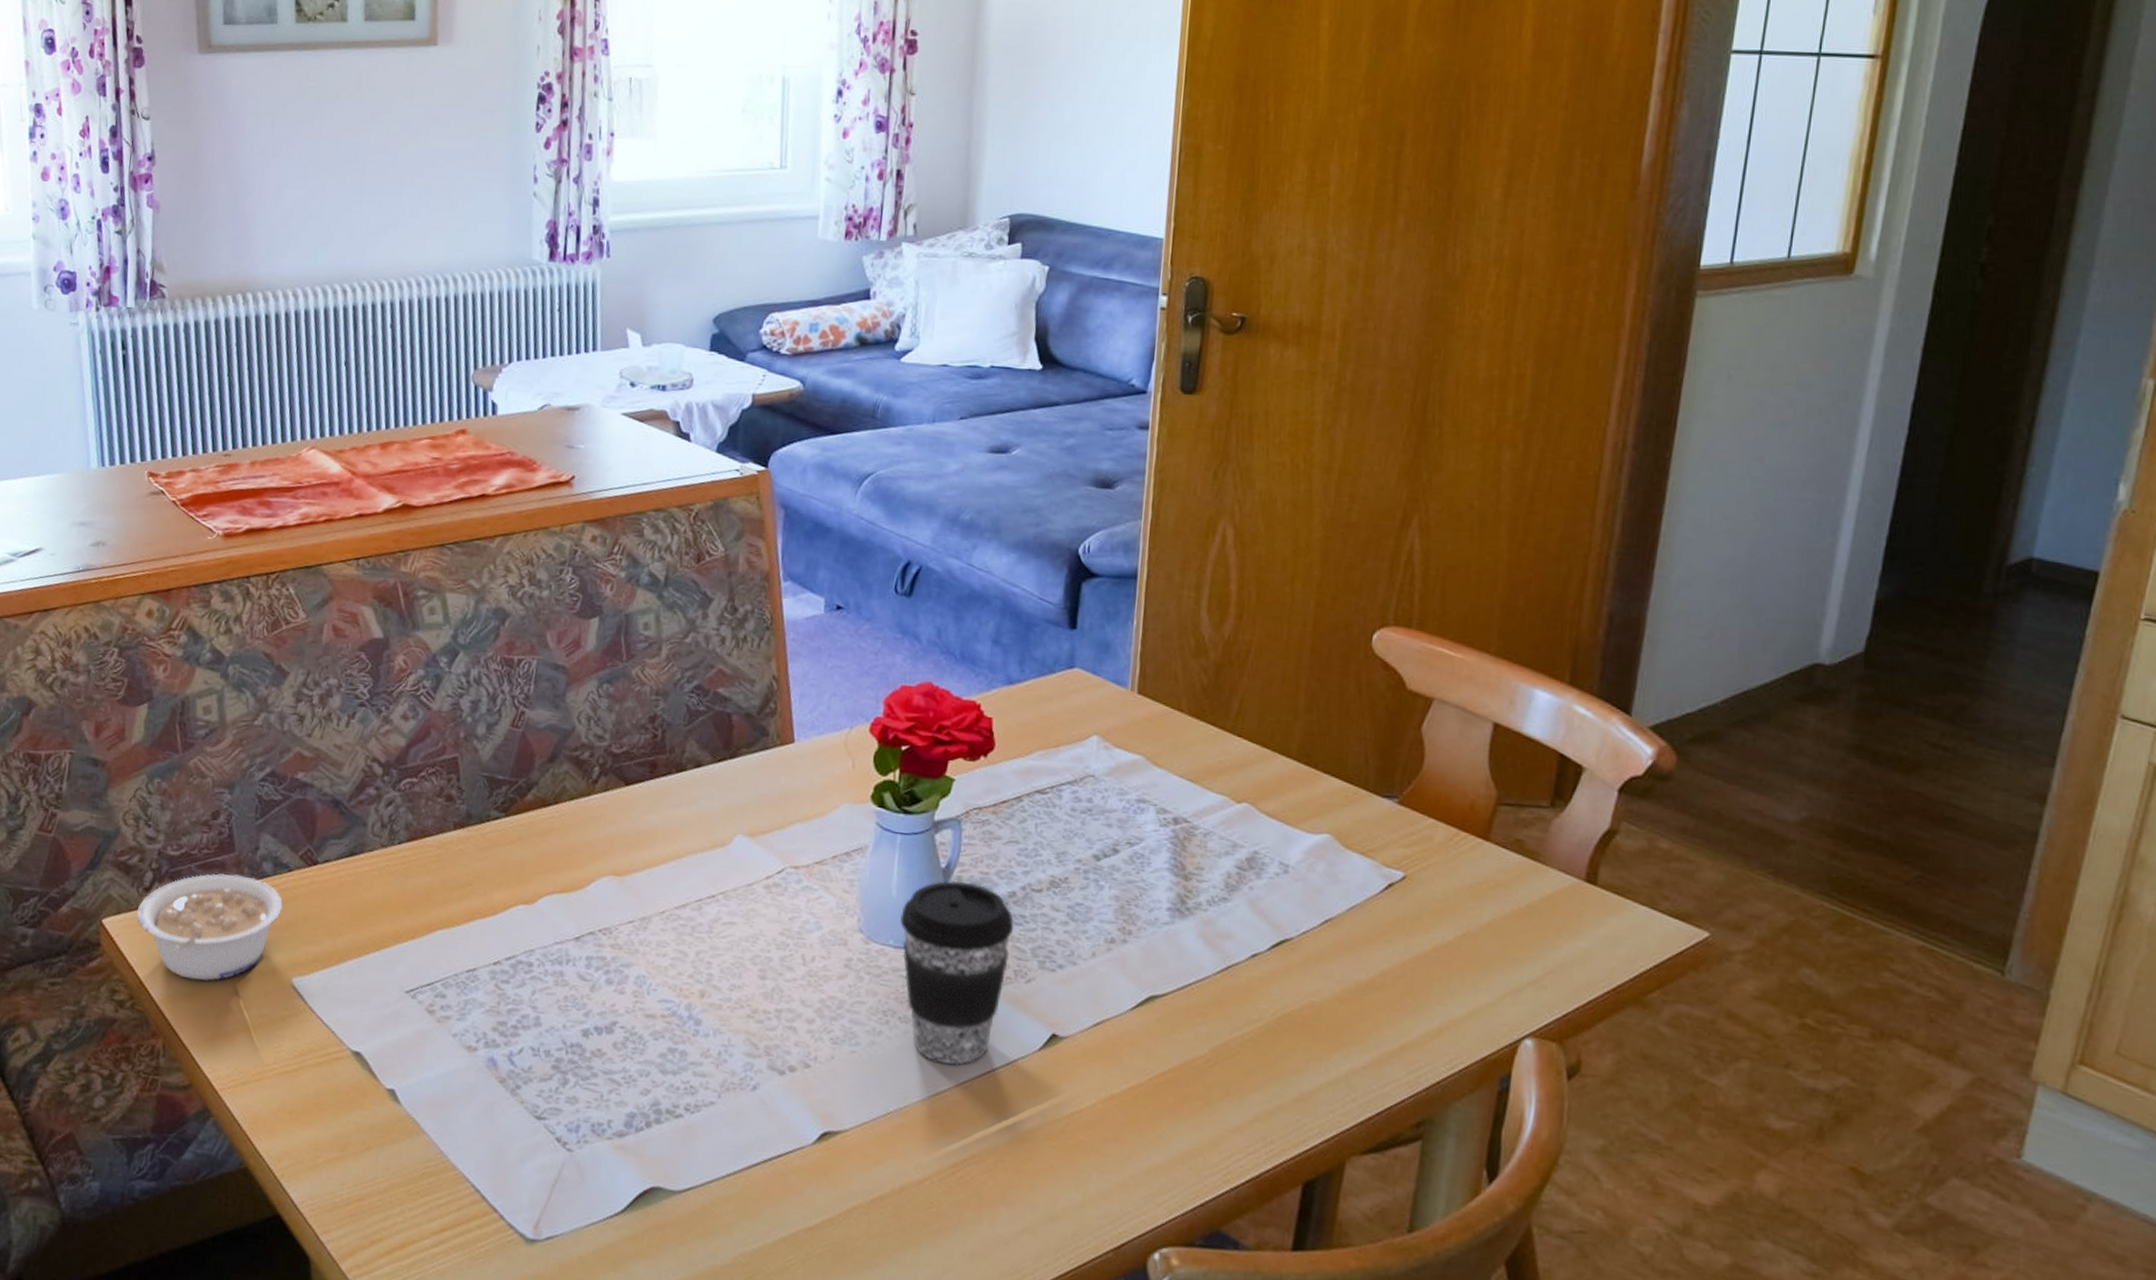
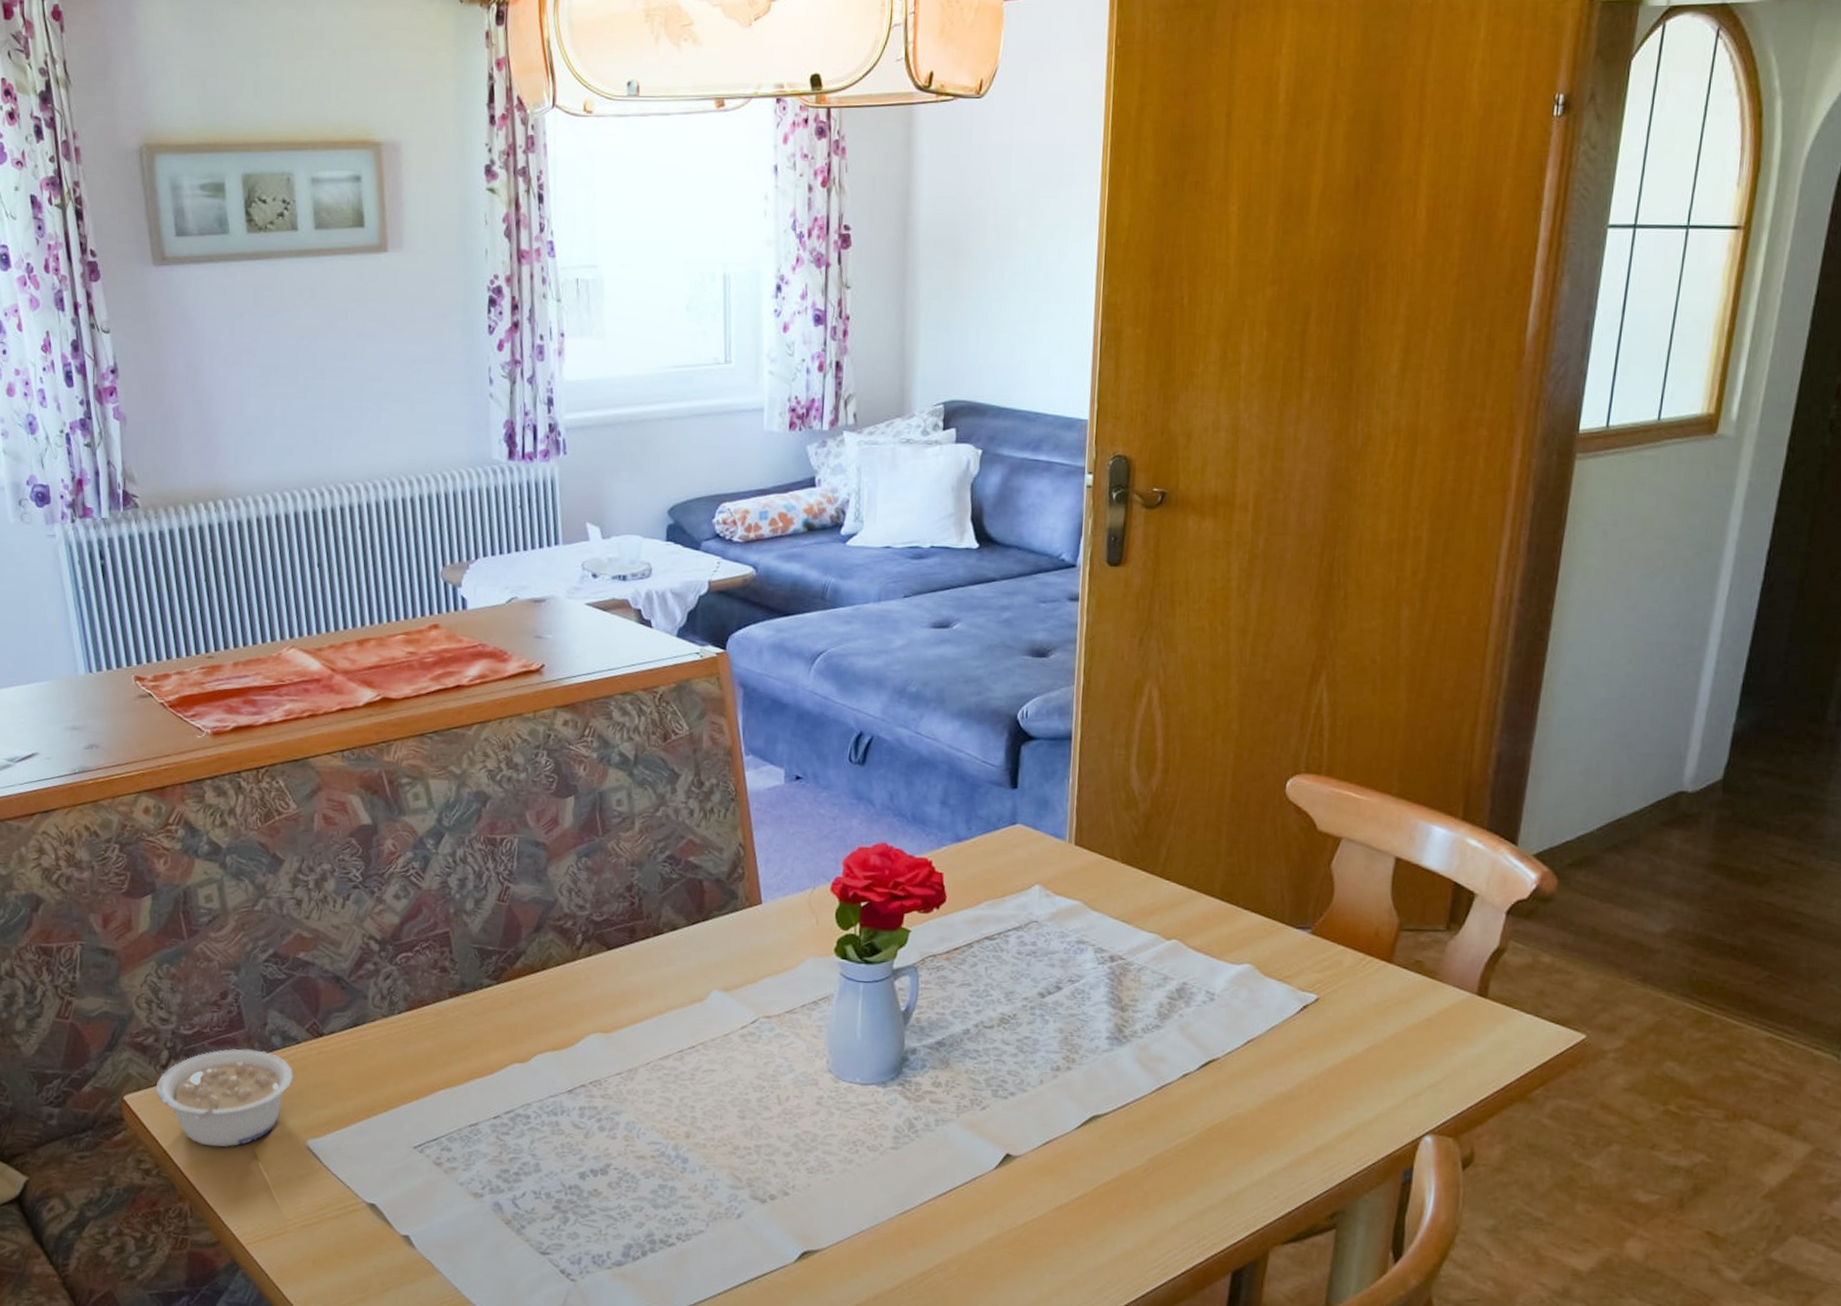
coffee cup: present [900,880,1014,1065] -> none [865,1021,969,1186]

